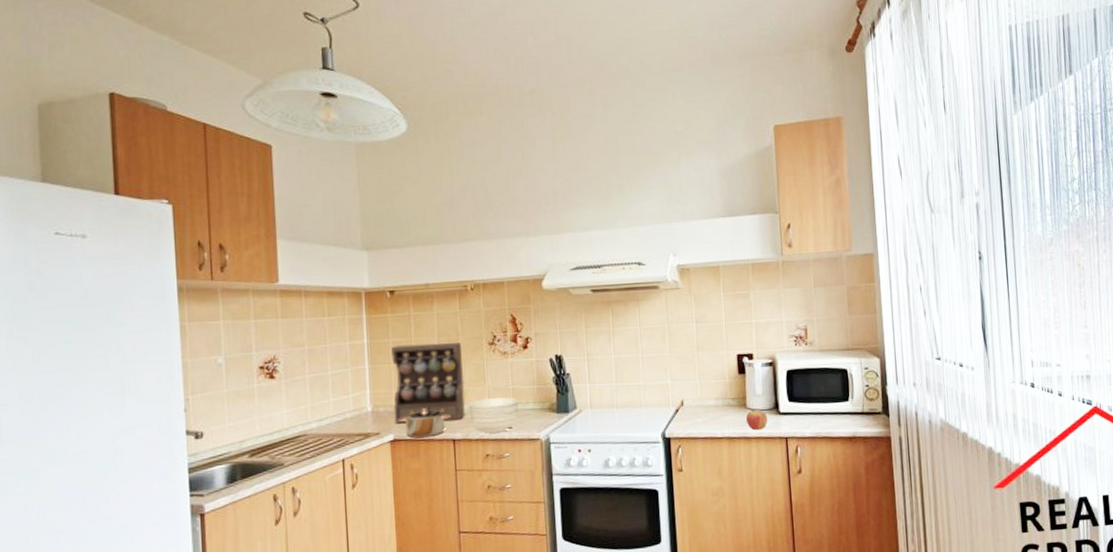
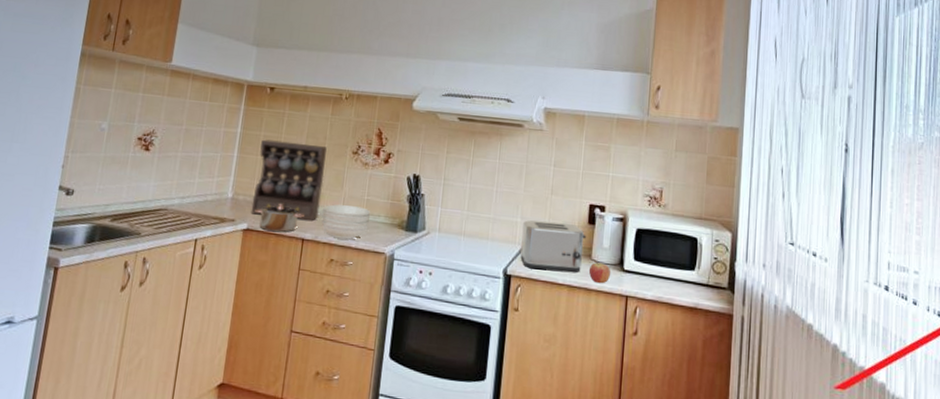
toaster: none [674,376,738,428] -> present [520,220,586,274]

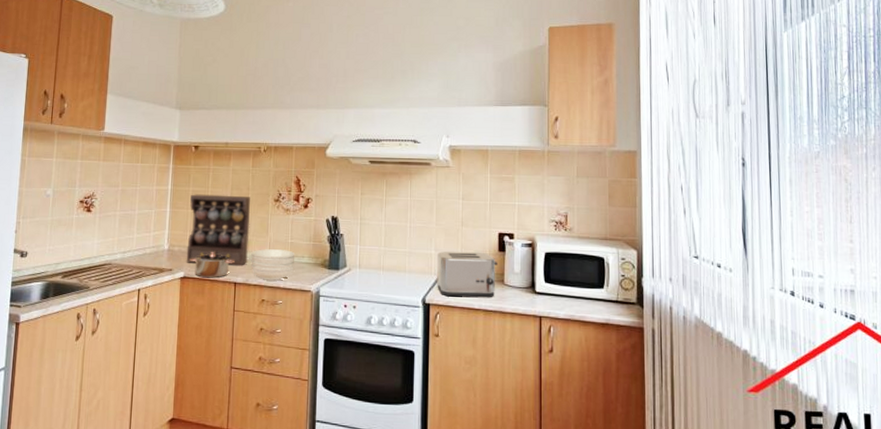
fruit: present [588,261,611,284] -> none [502,285,524,307]

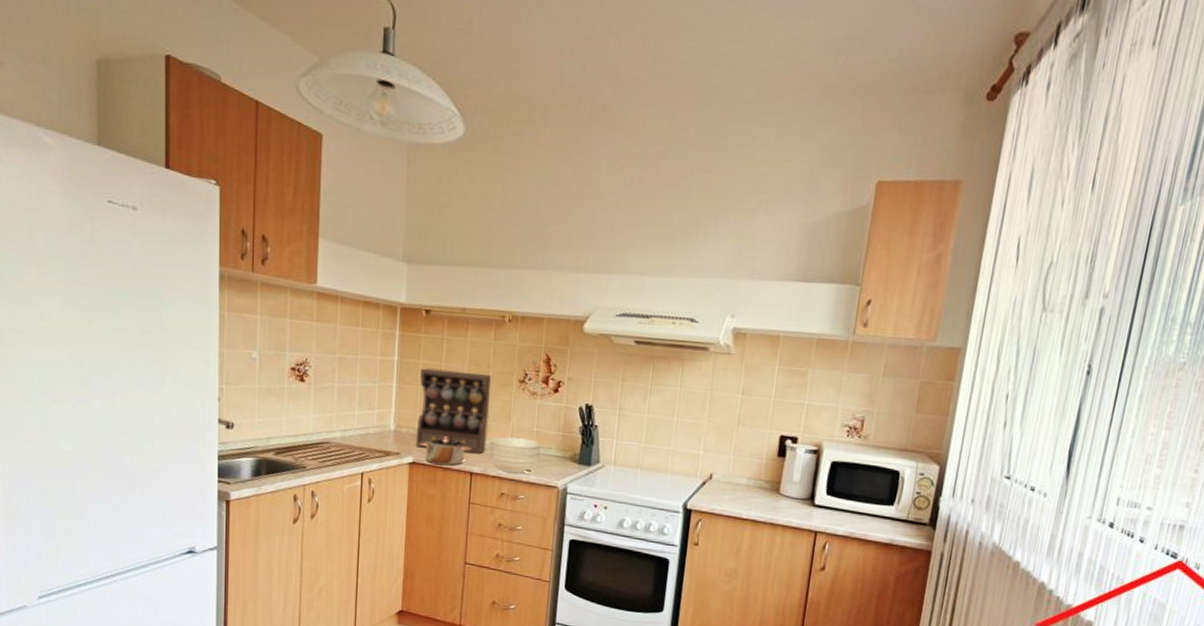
toaster: present [437,251,497,298] -> none [702,452,775,508]

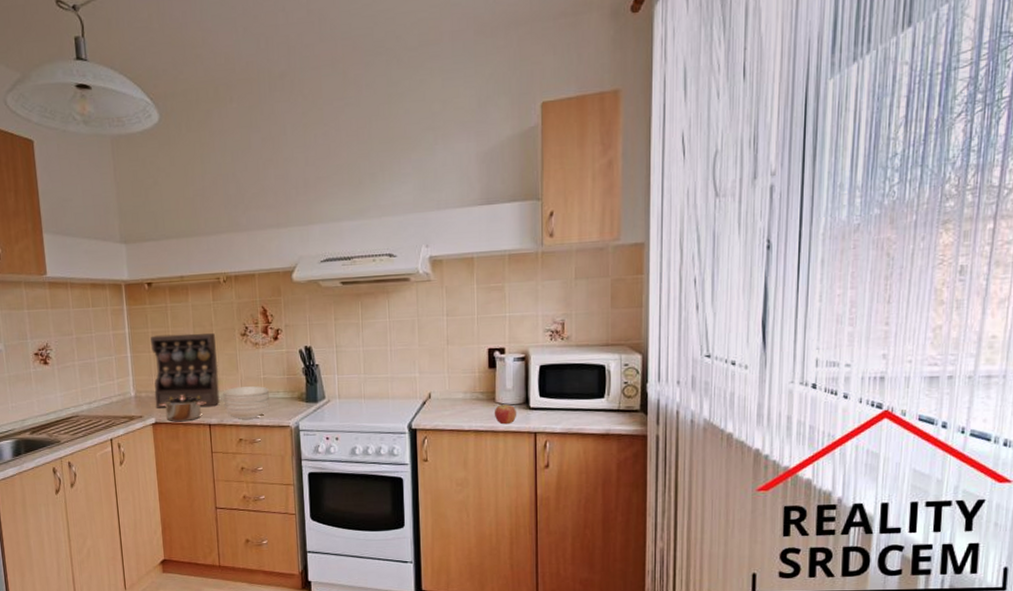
fruit: none [775,495,801,519] -> present [494,403,517,425]

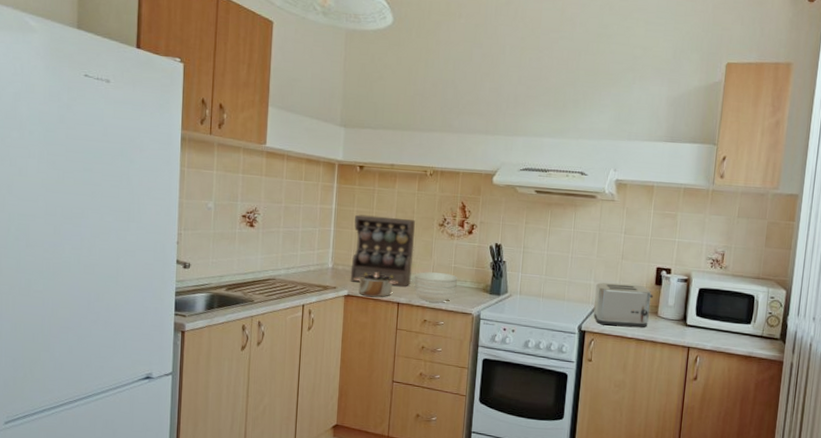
toaster: none [422,370,488,420] -> present [593,282,653,328]
fruit: present [494,403,517,425] -> none [655,317,675,337]

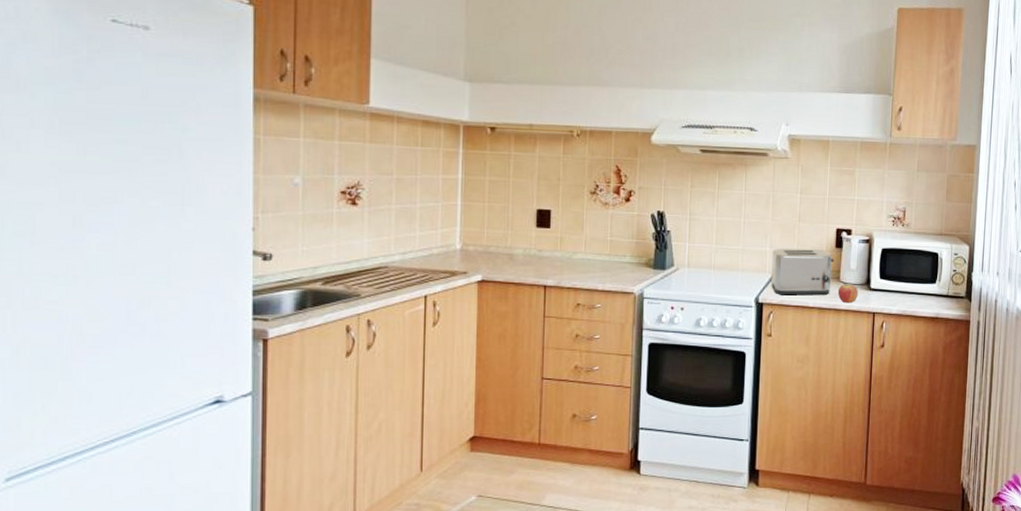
spice rack: present [350,214,415,287] -> none [484,184,561,267]
cooking pot: present [353,271,398,298] -> none [488,250,544,281]
bowl: present [414,272,458,303] -> none [563,248,616,283]
fruit: none [655,317,675,337] -> present [837,282,859,304]

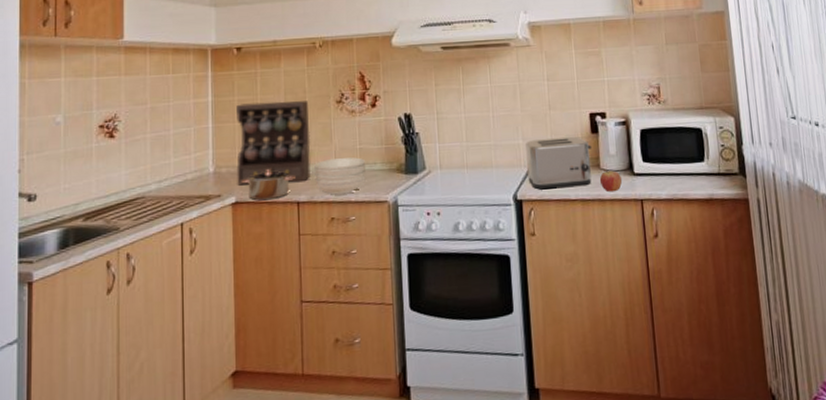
spice rack: none [484,184,561,267] -> present [236,101,311,186]
cooking pot: none [488,250,544,281] -> present [241,168,295,201]
bowl: none [563,248,616,283] -> present [314,157,367,195]

